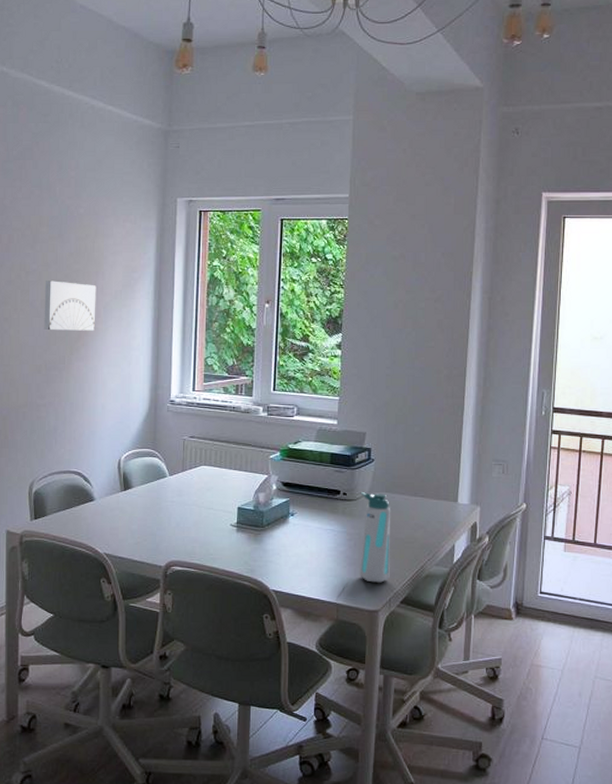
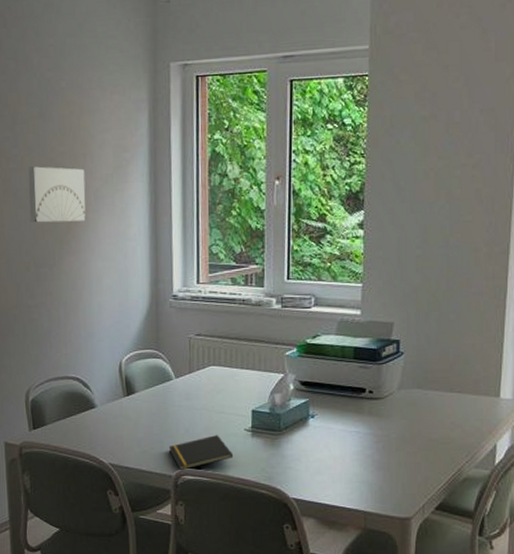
notepad: none [160,529,219,562] -> present [168,435,233,471]
water bottle: present [360,491,390,583] -> none [388,388,423,488]

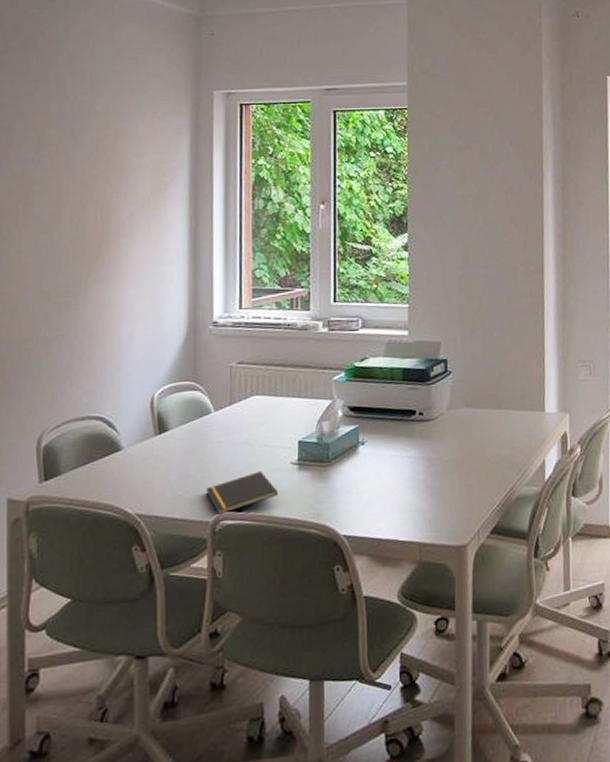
wall art: present [27,166,86,223] -> none [53,189,119,249]

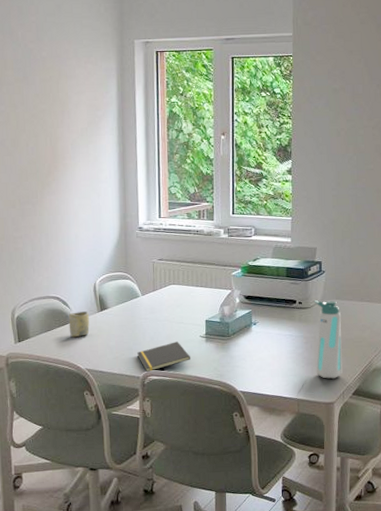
cup: none [115,435,143,471] -> present [68,311,90,337]
water bottle: none [438,409,477,514] -> present [314,299,343,379]

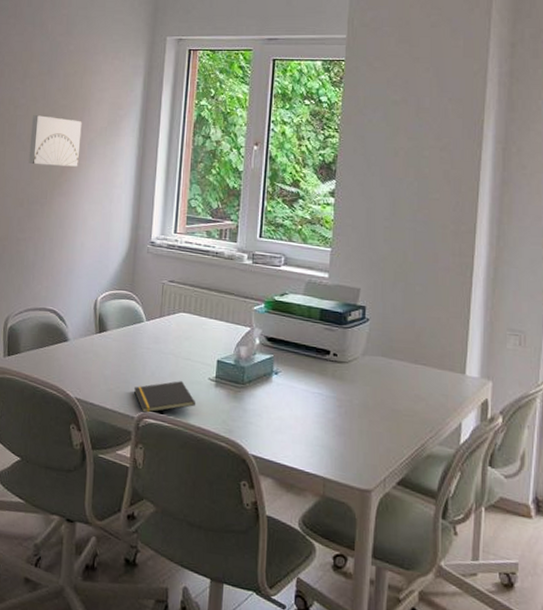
wall art: none [13,120,64,168] -> present [28,115,82,167]
cup: present [68,311,90,337] -> none [62,330,86,359]
water bottle: present [314,299,343,379] -> none [350,353,386,459]

